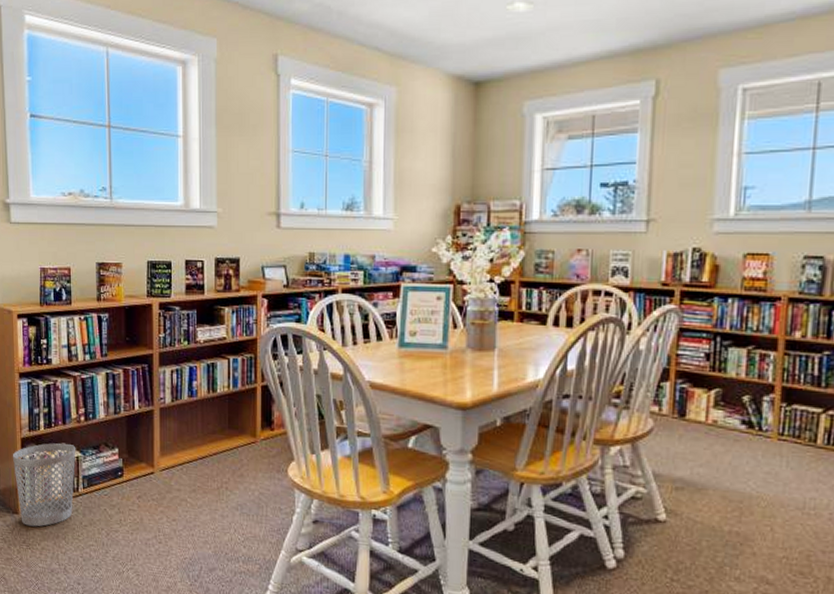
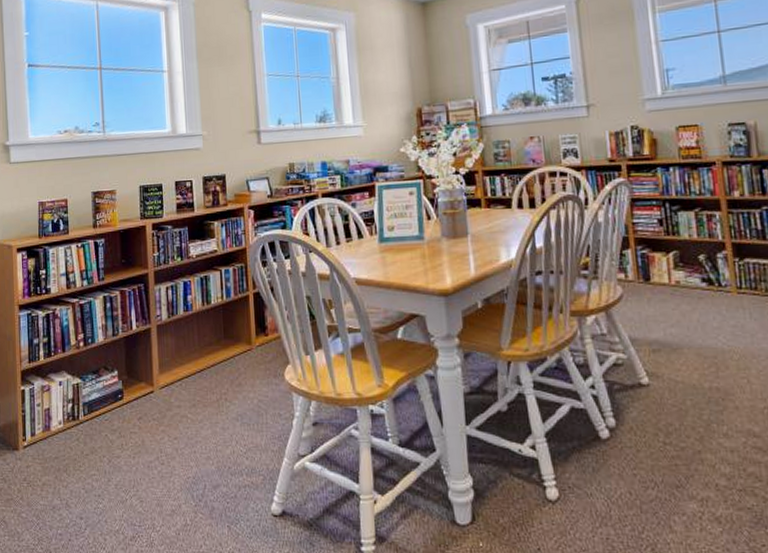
wastebasket: present [12,443,76,527] -> none [12,371,76,462]

